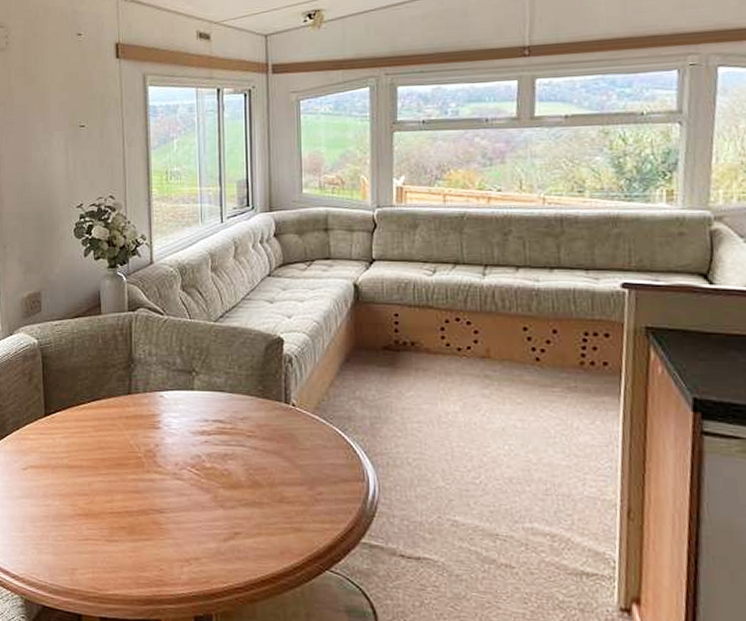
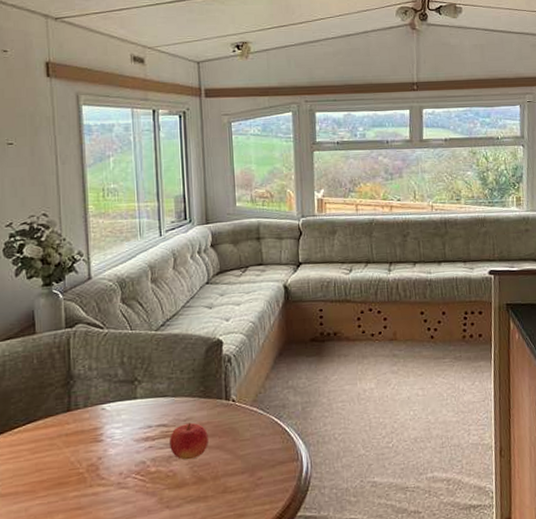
fruit: none [226,422,265,461] -> present [170,422,208,460]

